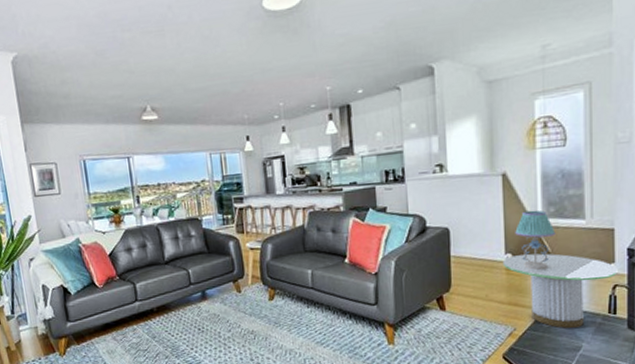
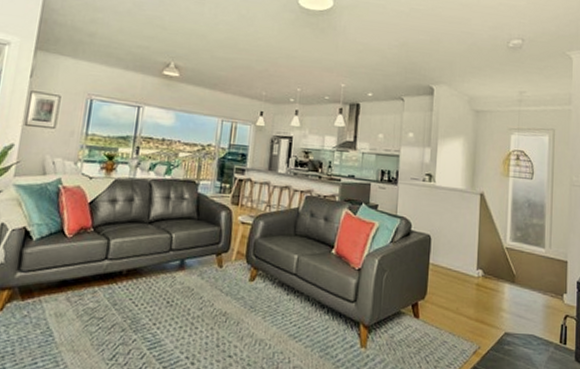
side table: present [502,253,618,328] -> none [474,272,569,353]
table lamp: present [515,210,556,270] -> none [487,231,520,291]

